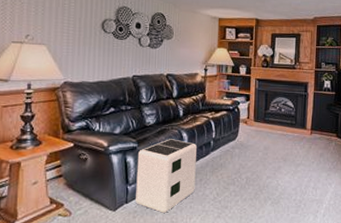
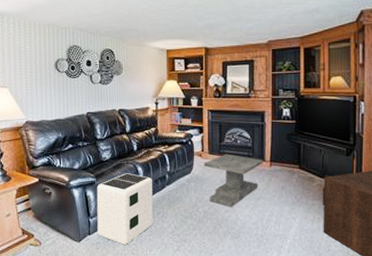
coffee table: none [248,121,305,174] -> present [203,153,263,208]

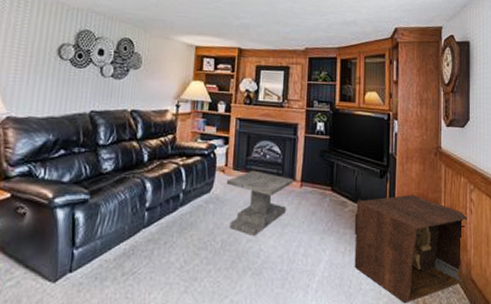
air purifier: present [96,173,153,245] -> none [82,190,164,286]

